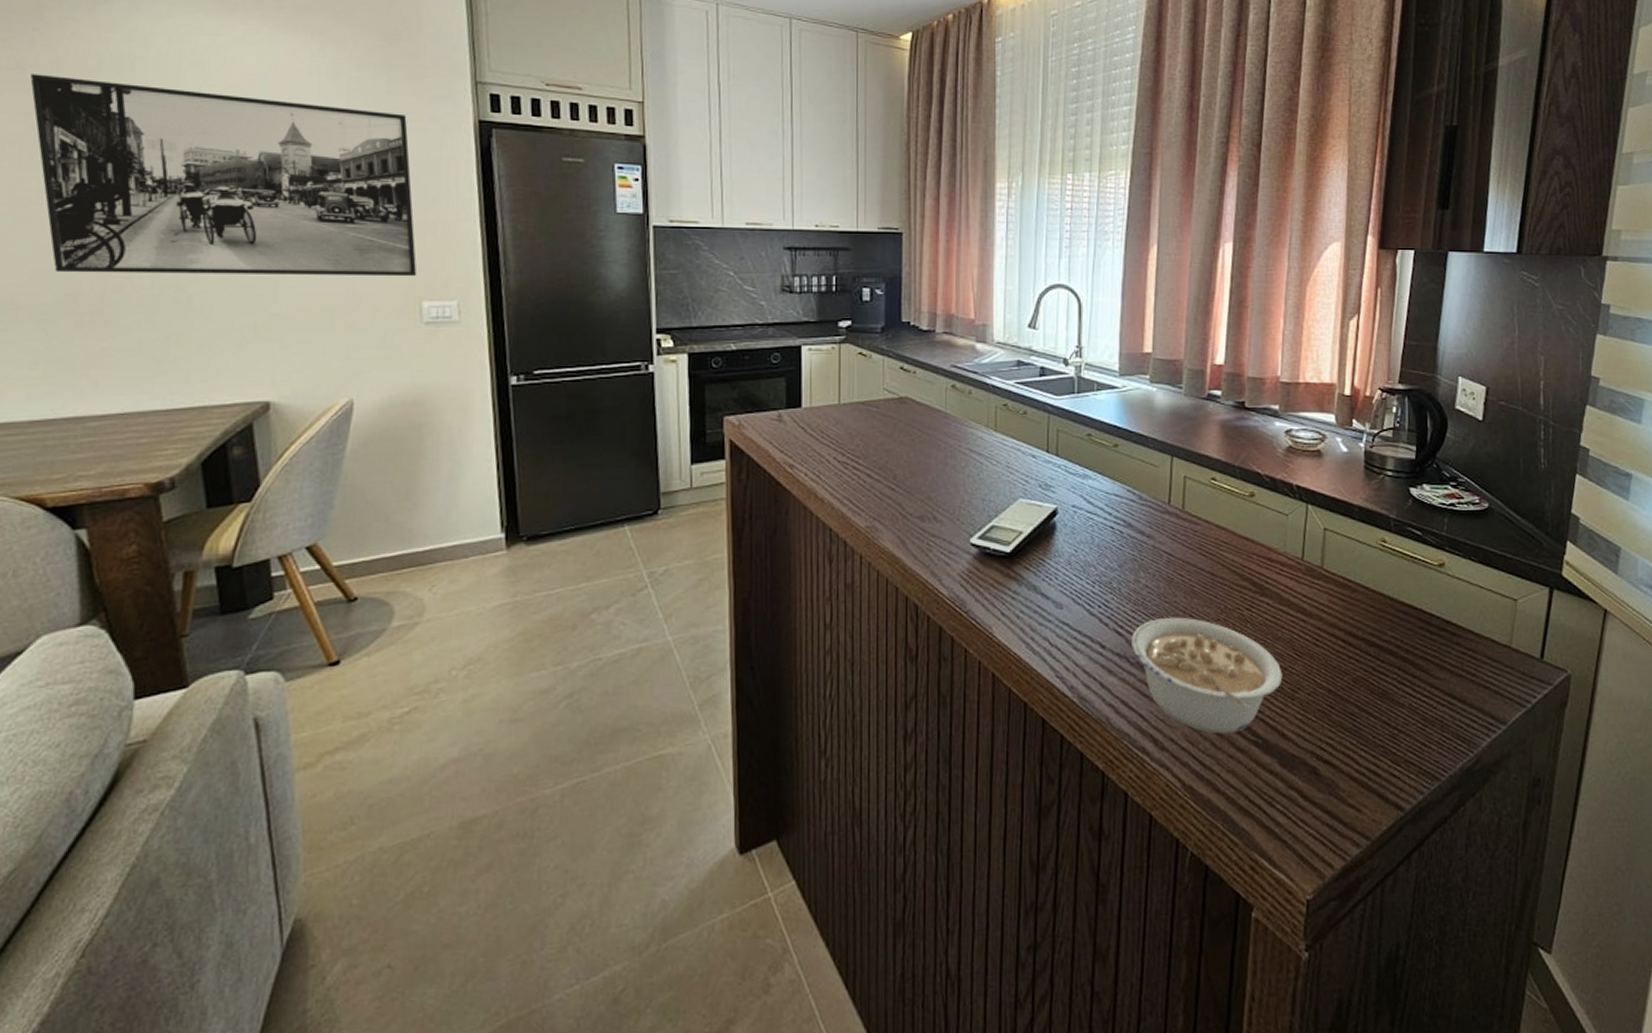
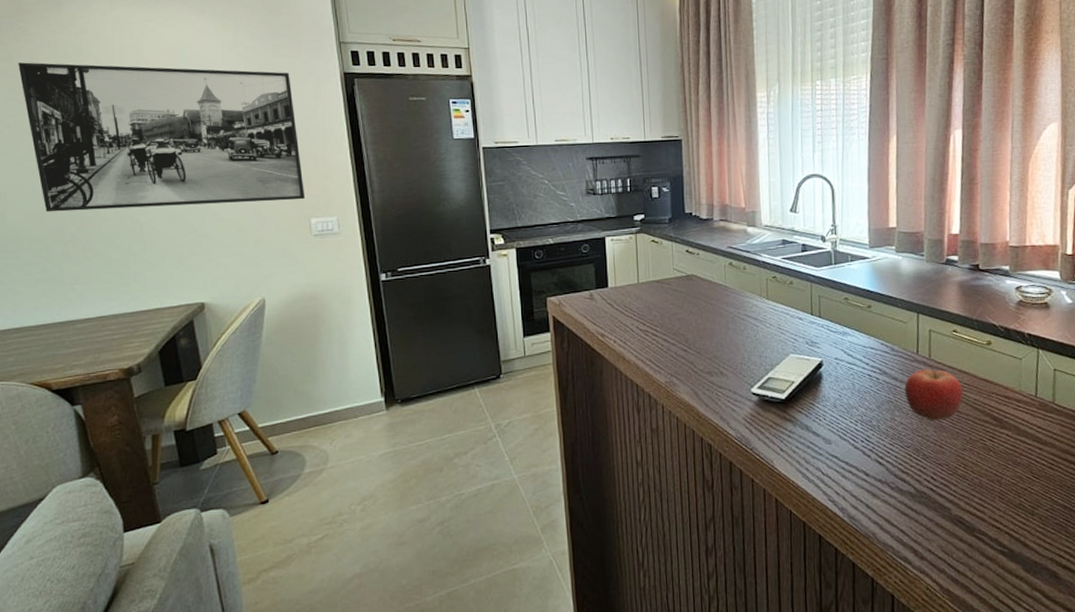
legume: present [1130,617,1283,734] -> none [890,448,1023,545]
fruit: none [1152,518,1220,585] -> present [904,365,963,421]

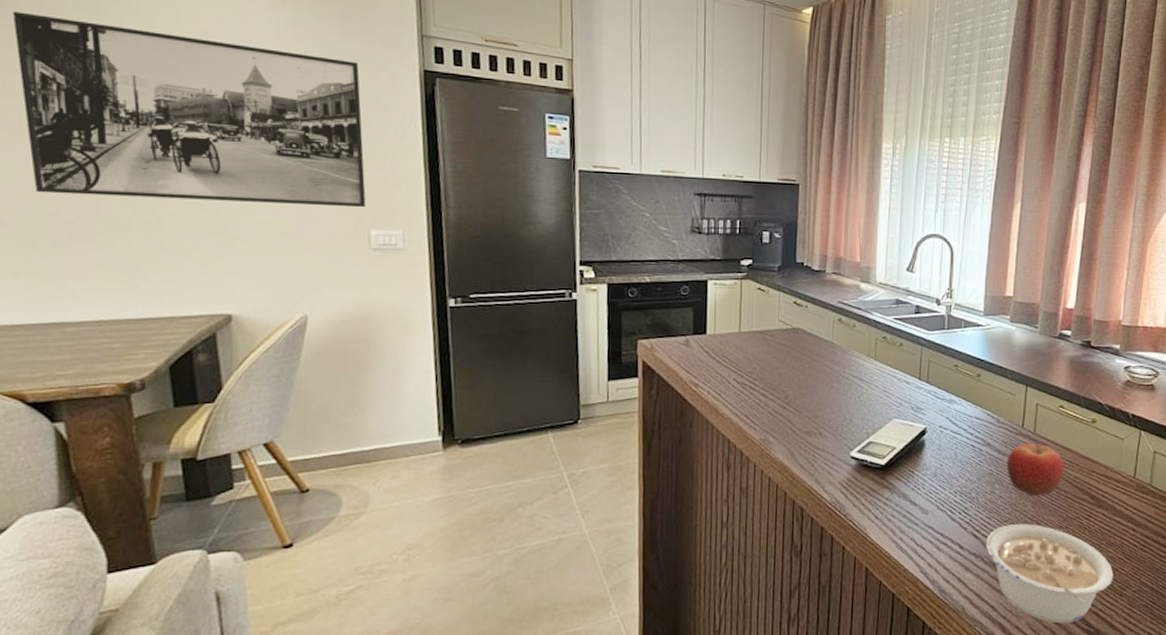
legume: none [890,448,1023,545] -> present [985,524,1114,624]

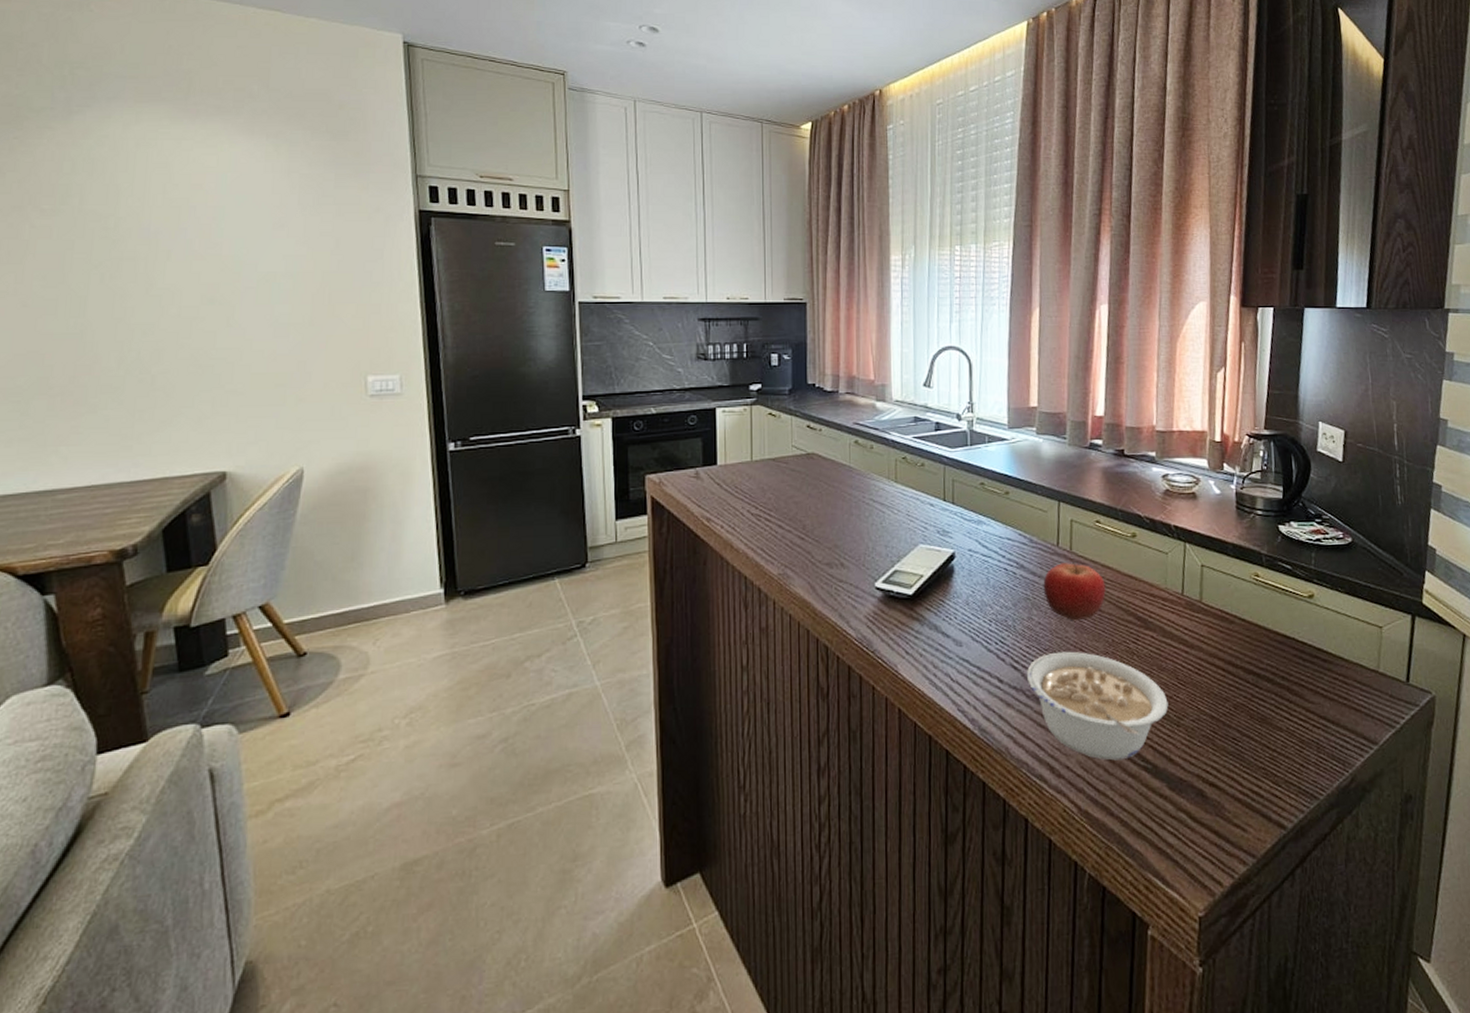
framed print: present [12,11,367,208] -> none [10,178,363,358]

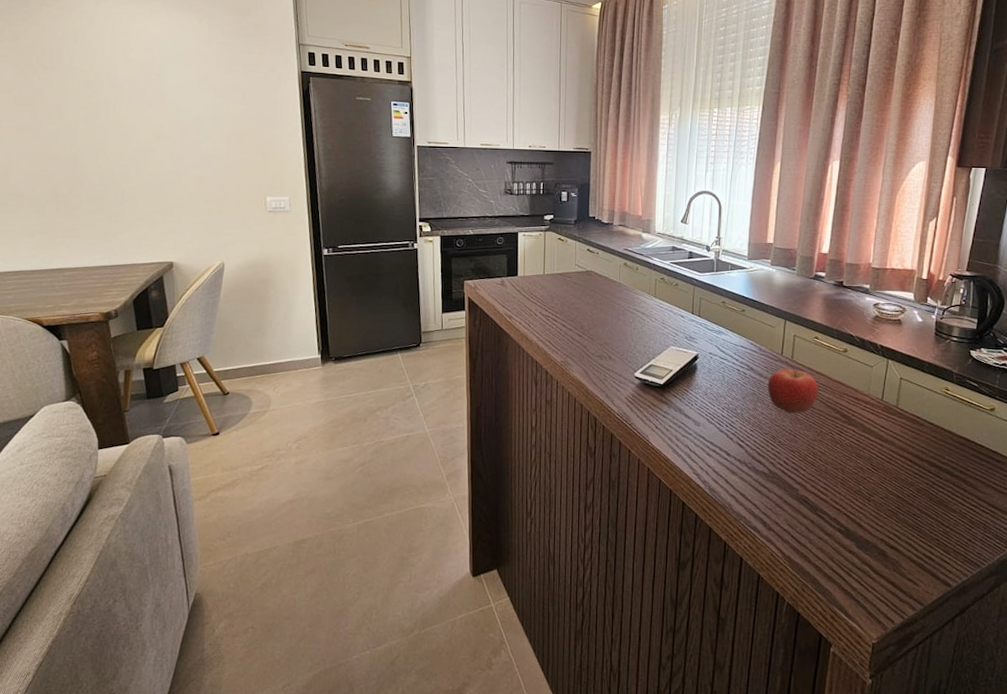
legume: present [1026,651,1169,761] -> none [749,436,862,522]

